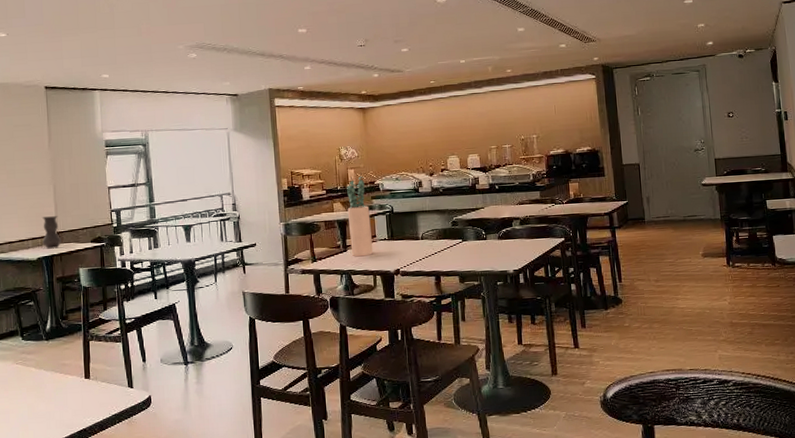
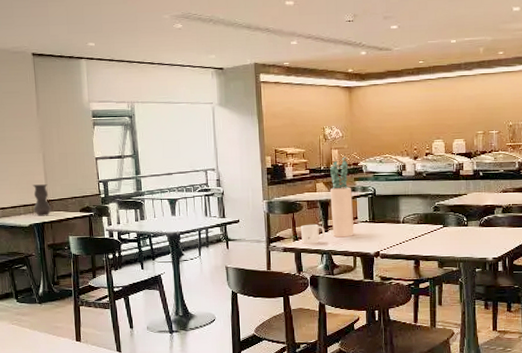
mug: none [318,244,344,266] -> present [300,224,325,245]

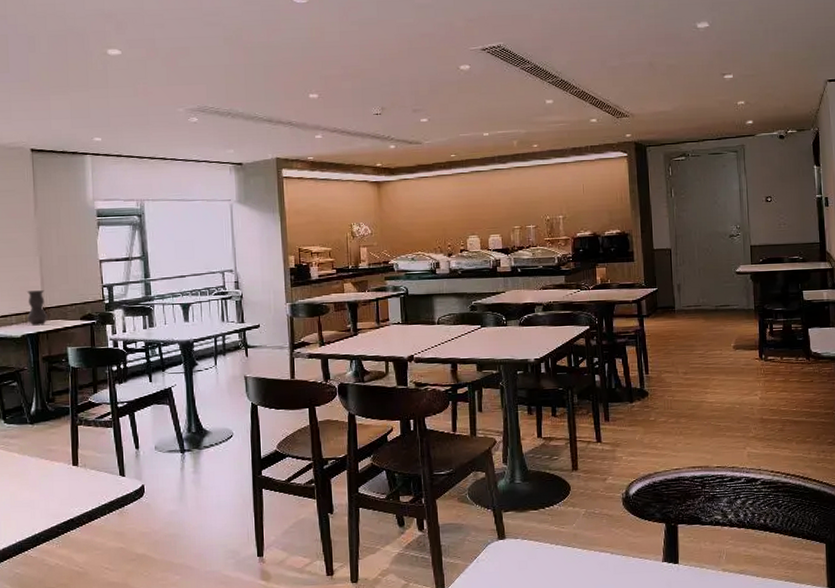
mug: present [300,224,325,245] -> none [327,327,354,350]
vase: present [330,153,355,238] -> none [359,251,386,342]

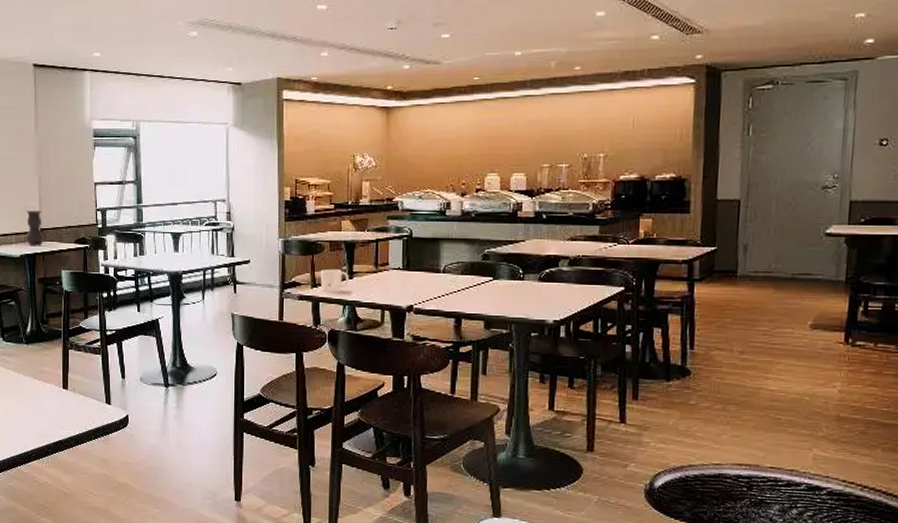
mug: none [327,327,354,350] -> present [320,268,349,293]

